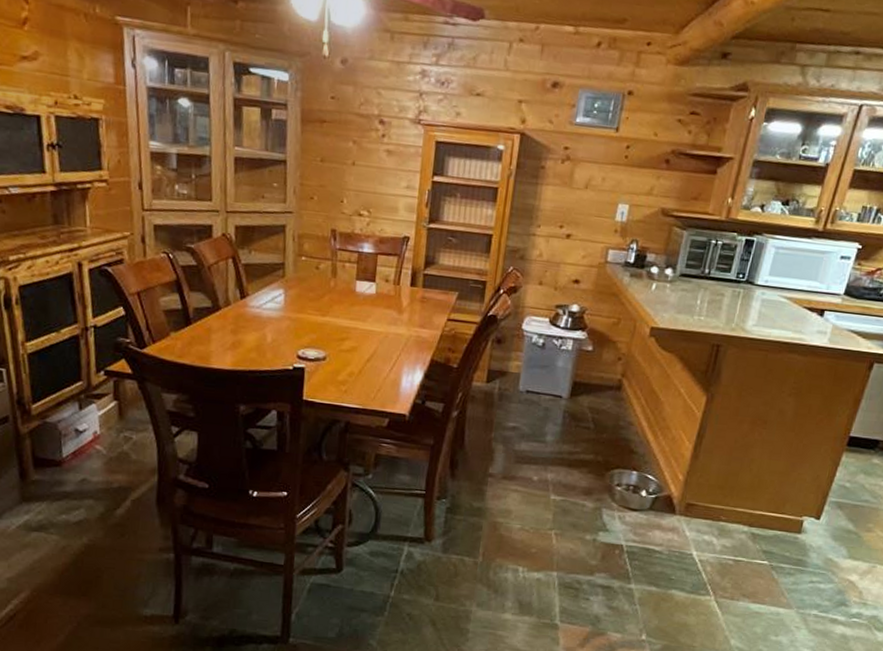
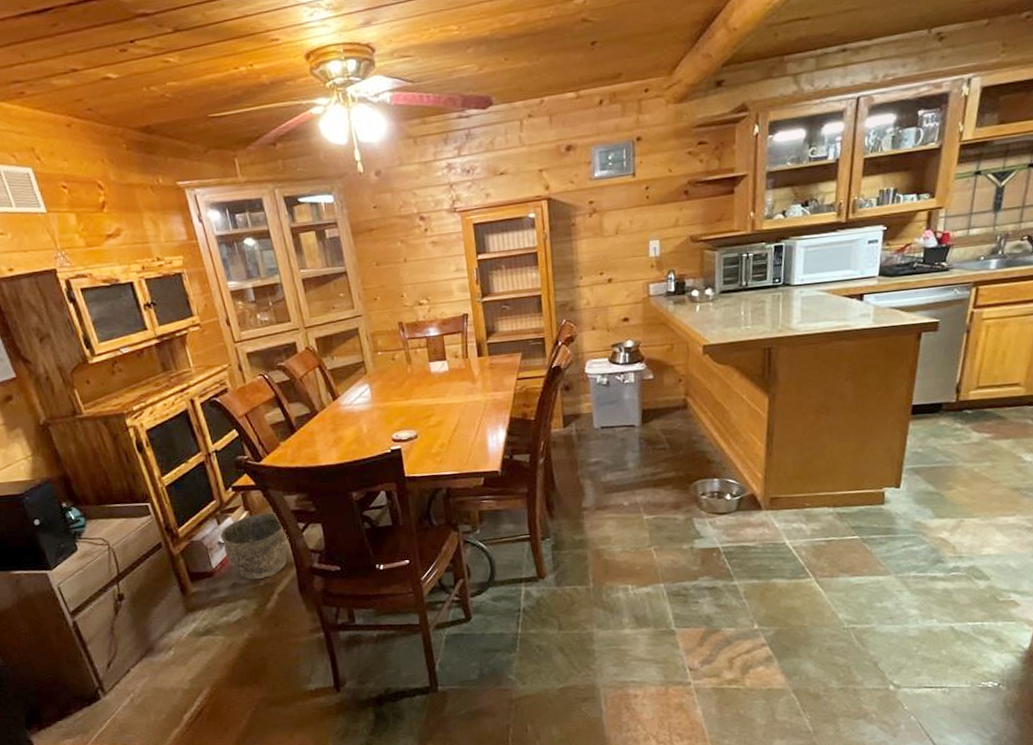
bucket: none [79,406,158,480] -> present [220,512,290,580]

